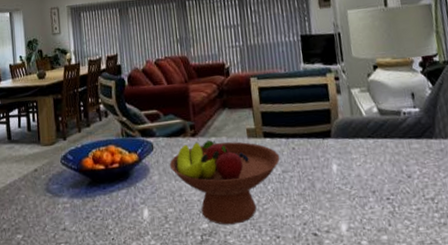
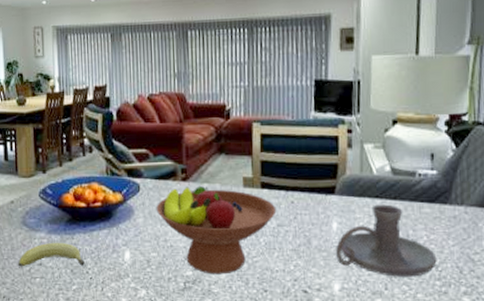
fruit: none [43,205,107,234] -> present [17,242,86,267]
candle holder: none [338,143,433,213] -> present [336,204,437,277]

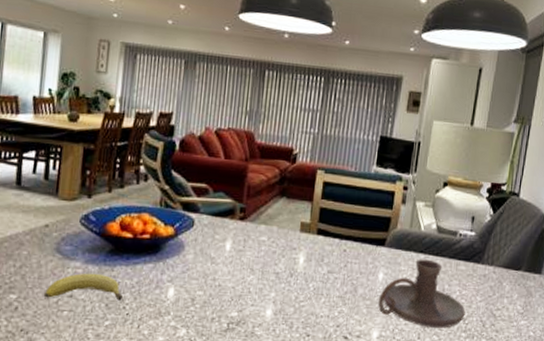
fruit bowl: present [156,186,277,275] -> none [208,226,329,317]

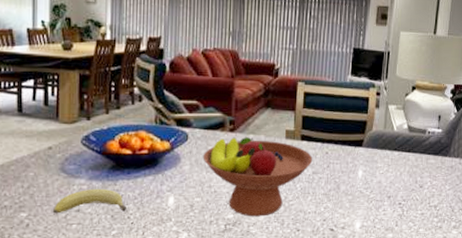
fruit bowl: none [208,226,329,317] -> present [202,137,313,217]
candle holder: present [378,259,466,328] -> none [359,156,436,216]

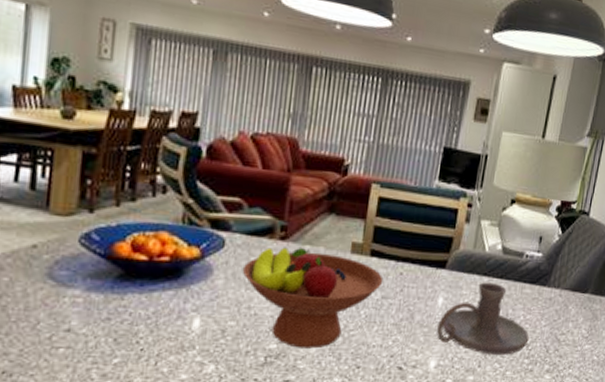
fruit: present [52,188,128,214] -> none [31,302,137,334]
candle holder: none [359,156,436,216] -> present [437,282,529,355]

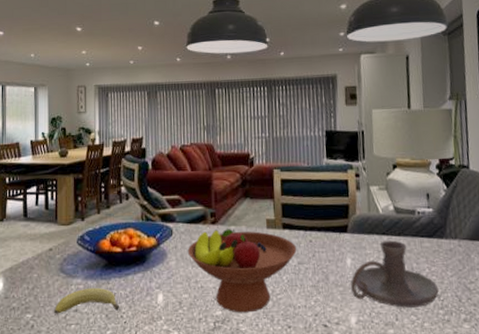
fruit: none [31,302,137,334] -> present [53,287,120,314]

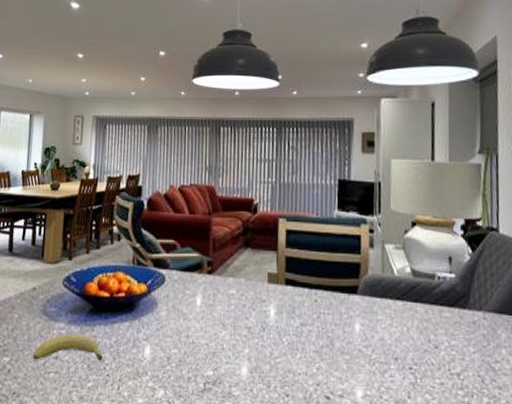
fruit bowl: present [187,229,297,313] -> none [180,280,300,376]
candle holder: present [351,240,439,308] -> none [359,306,459,385]

